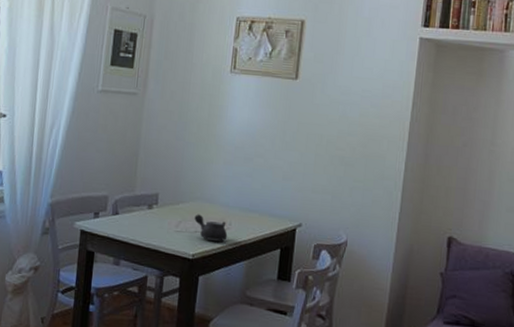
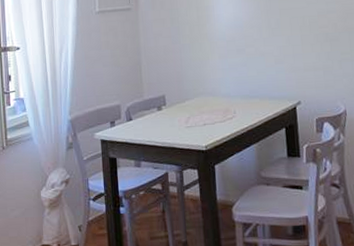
teapot: present [194,214,228,241] -> none [201,108,235,130]

